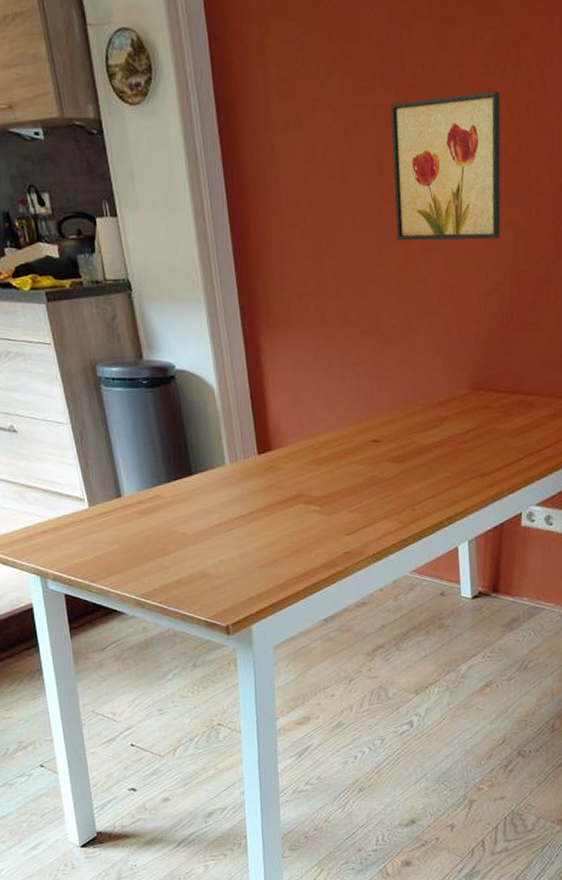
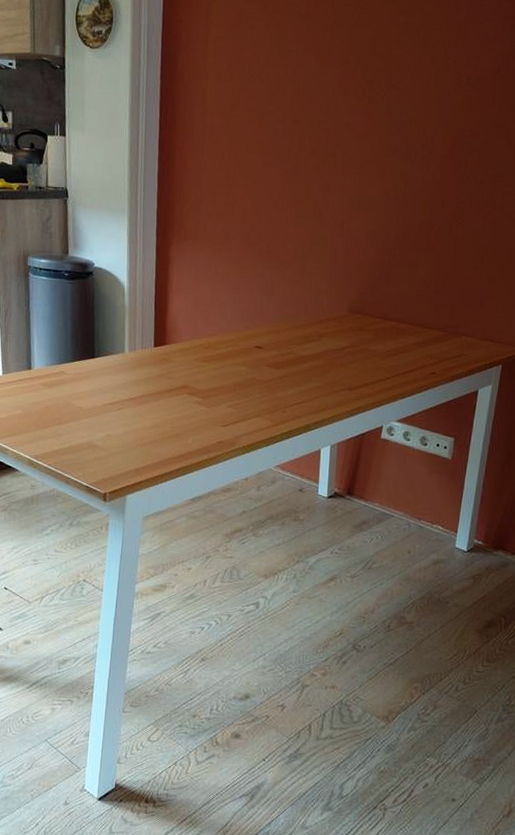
wall art: present [390,92,501,241] -> none [301,63,407,186]

